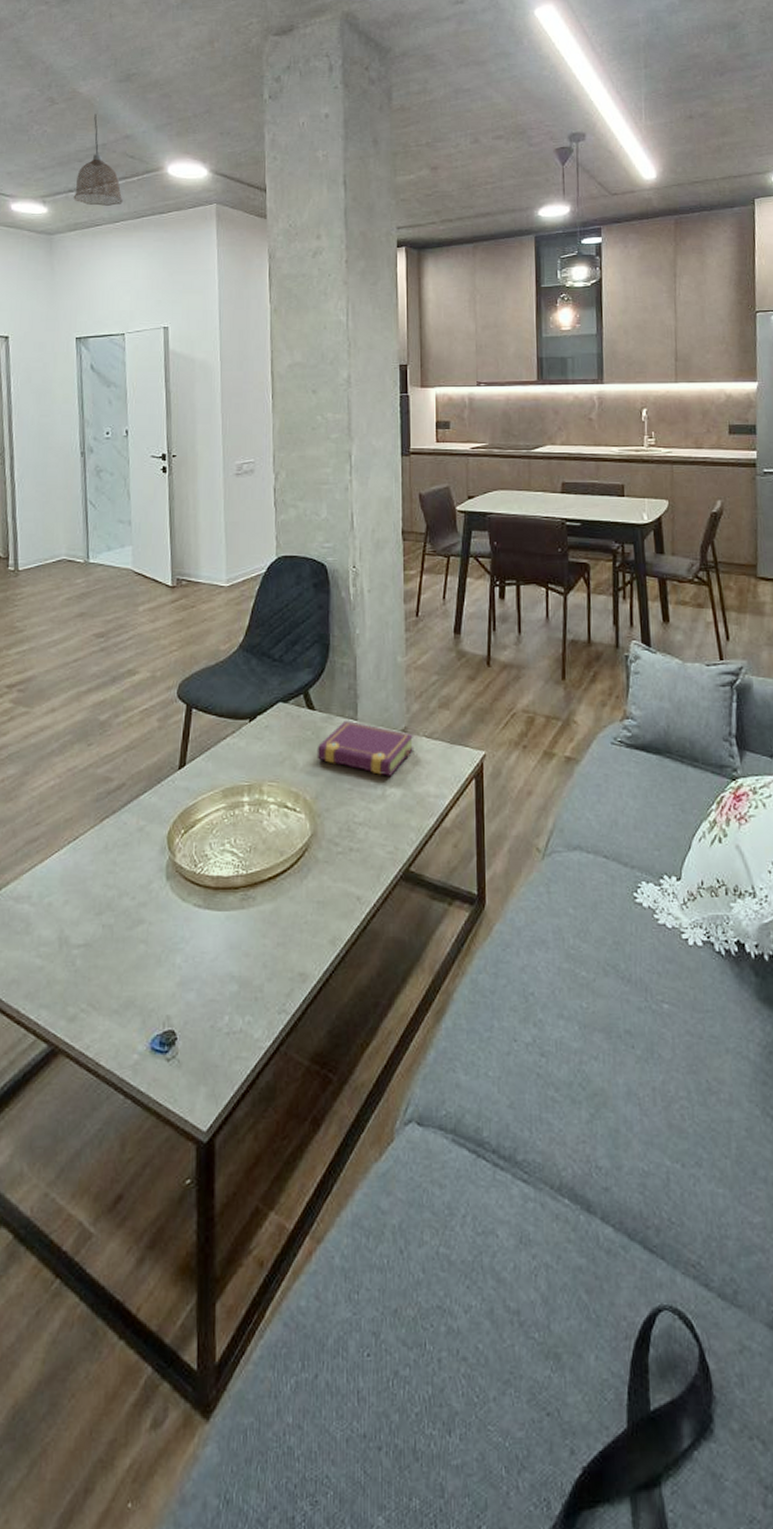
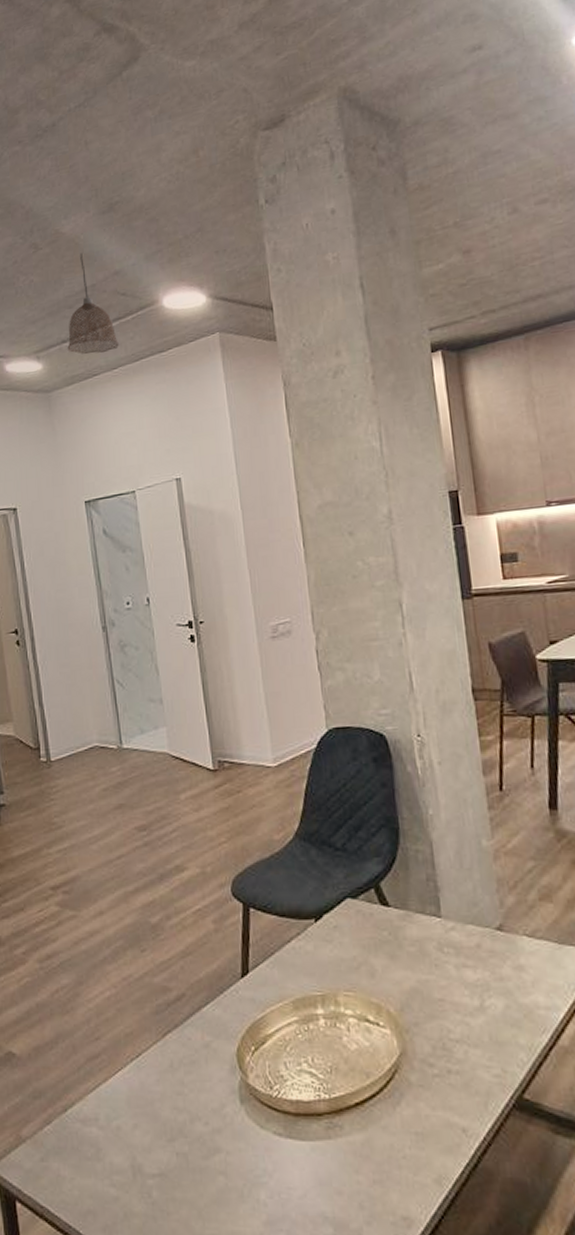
book: present [317,721,415,776] -> none [396,918,514,984]

